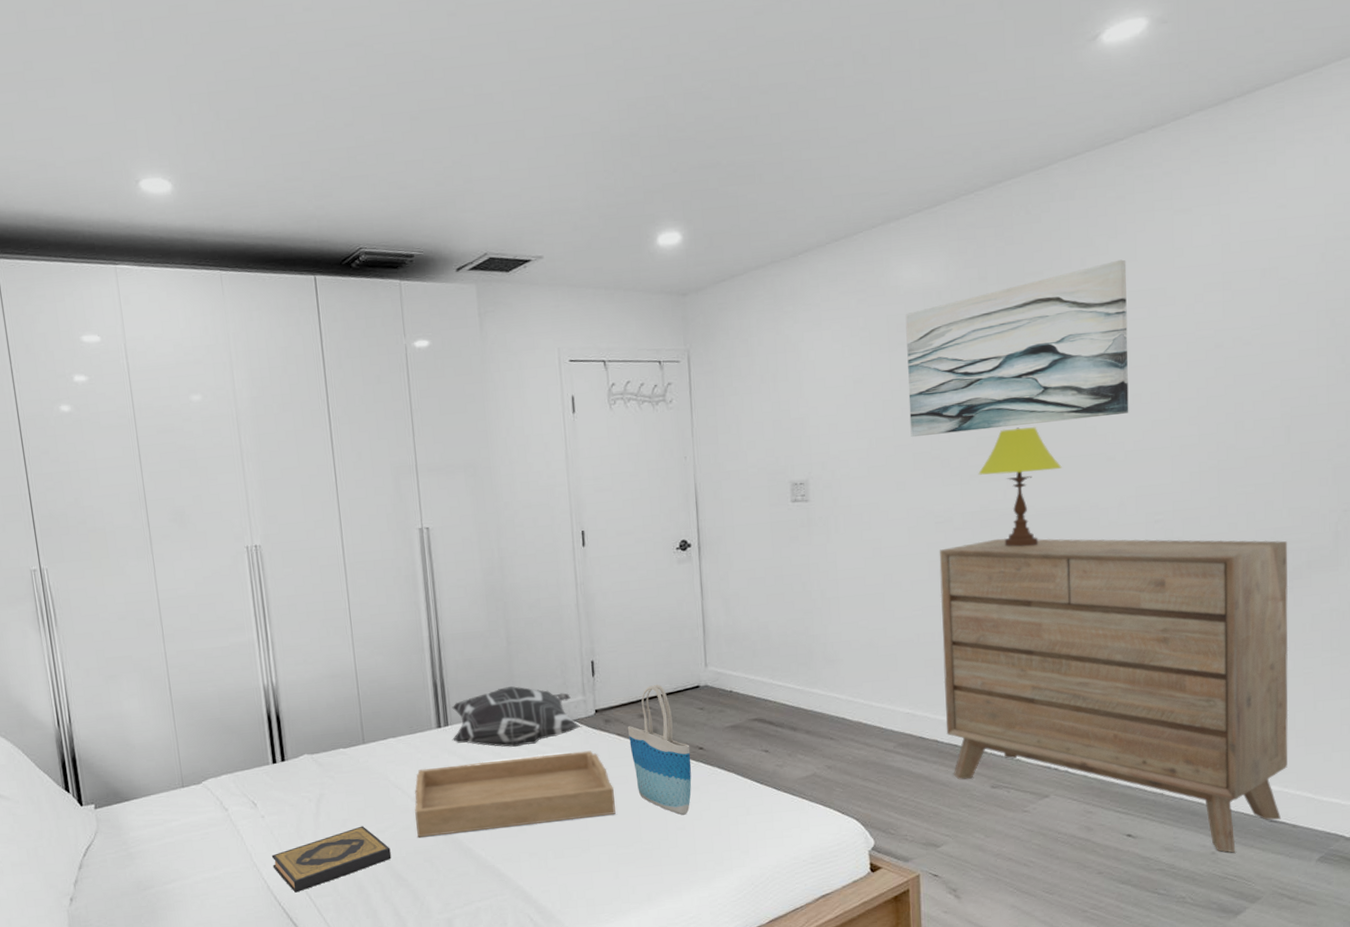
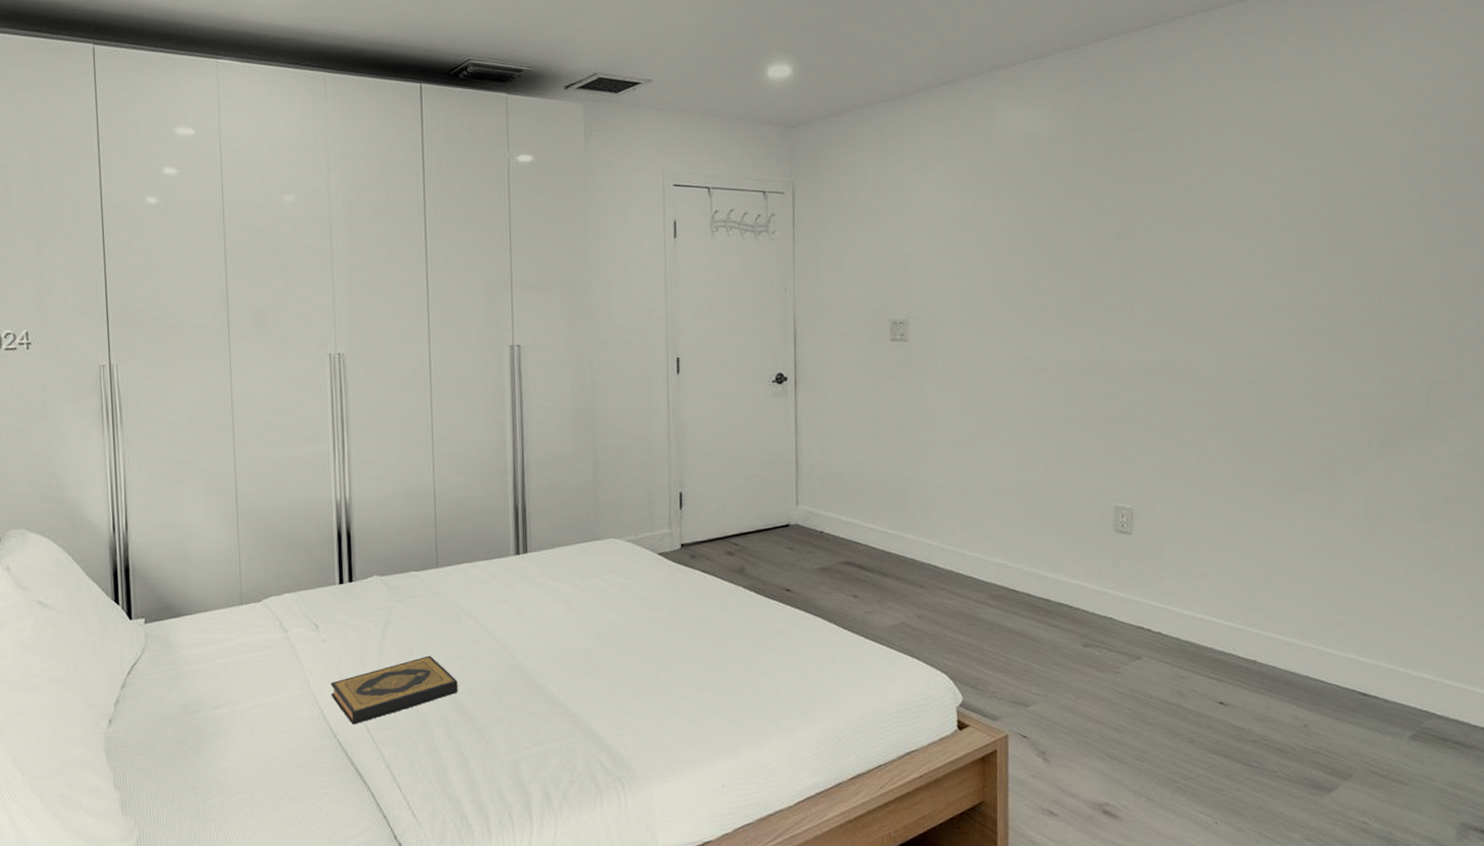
serving tray: present [414,750,616,838] -> none [486,586,697,671]
decorative pillow: present [452,686,580,747] -> none [530,515,664,579]
tote bag: present [627,684,692,815] -> none [713,520,778,660]
wall art: present [905,259,1129,438] -> none [1009,121,1227,283]
dresser: present [939,538,1289,853] -> none [1036,389,1381,727]
table lamp: present [978,427,1062,547] -> none [1077,280,1160,400]

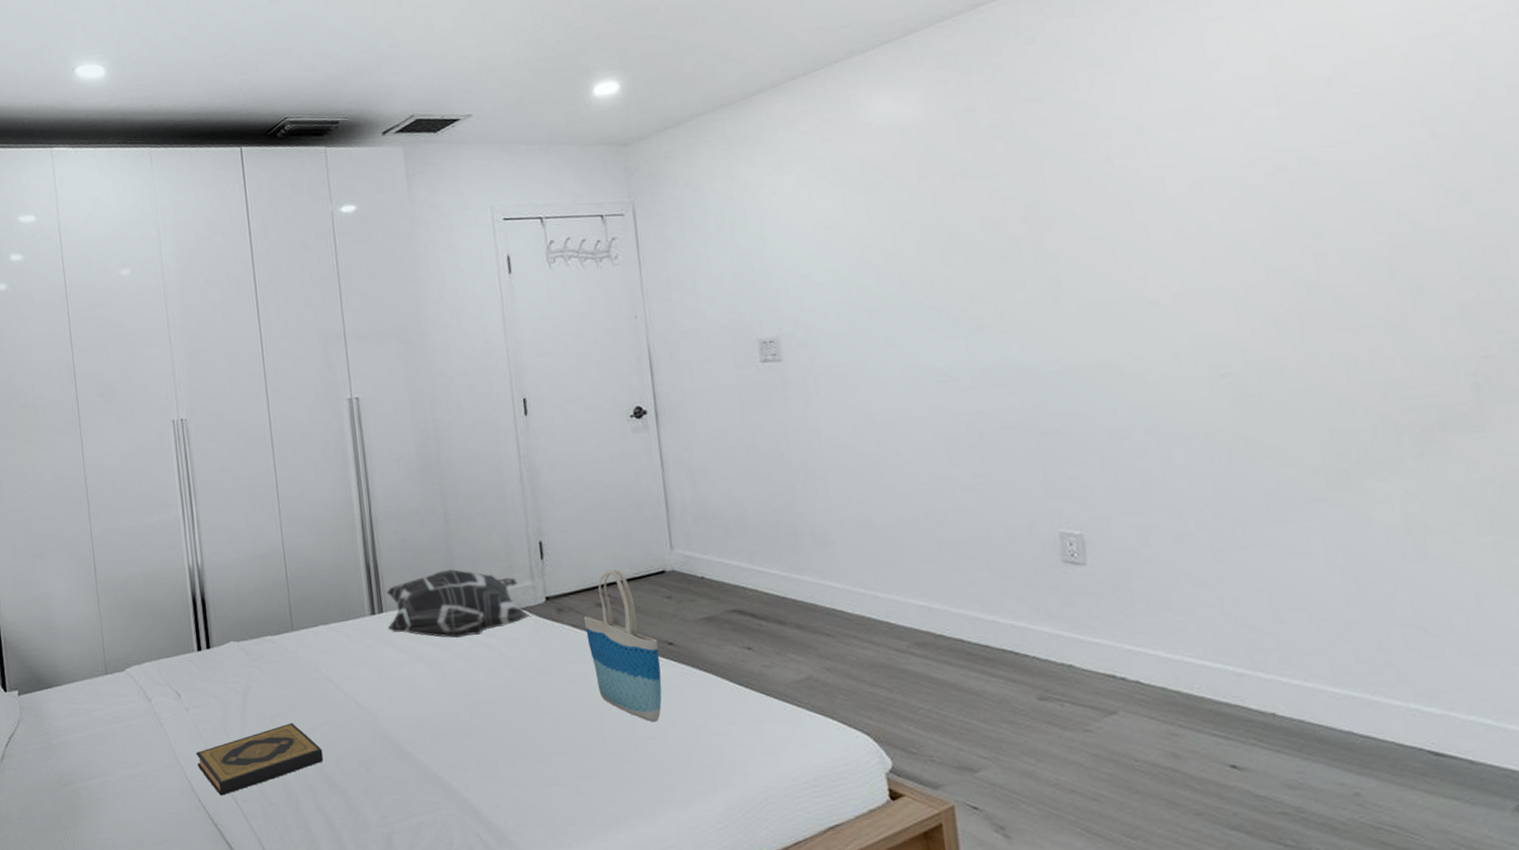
decorative pillow: none [530,515,664,579] -> present [386,569,529,638]
tote bag: none [713,520,778,660] -> present [583,568,662,722]

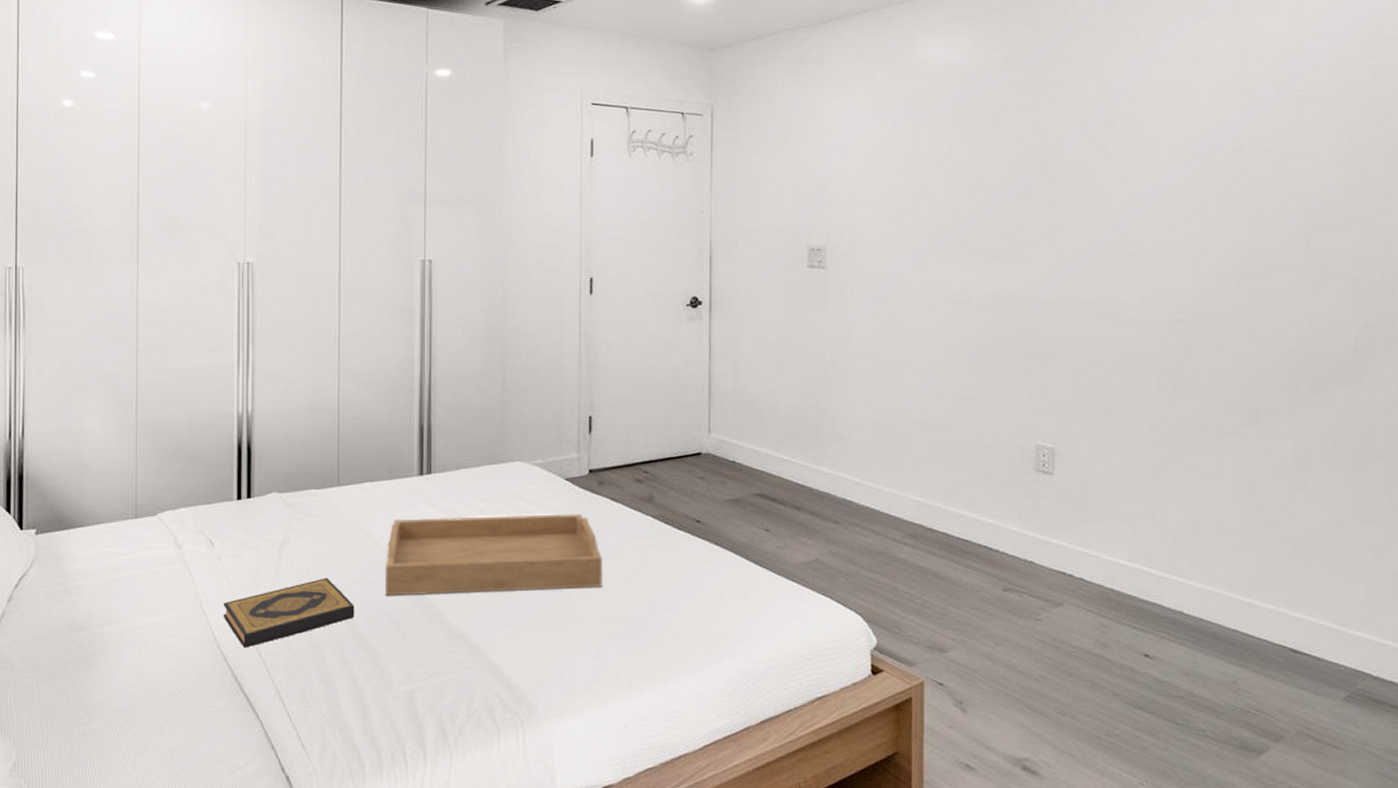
serving tray: none [347,643,574,738] -> present [386,514,602,596]
decorative pillow: present [386,569,529,638] -> none [433,437,572,503]
tote bag: present [583,568,662,722] -> none [621,447,687,594]

